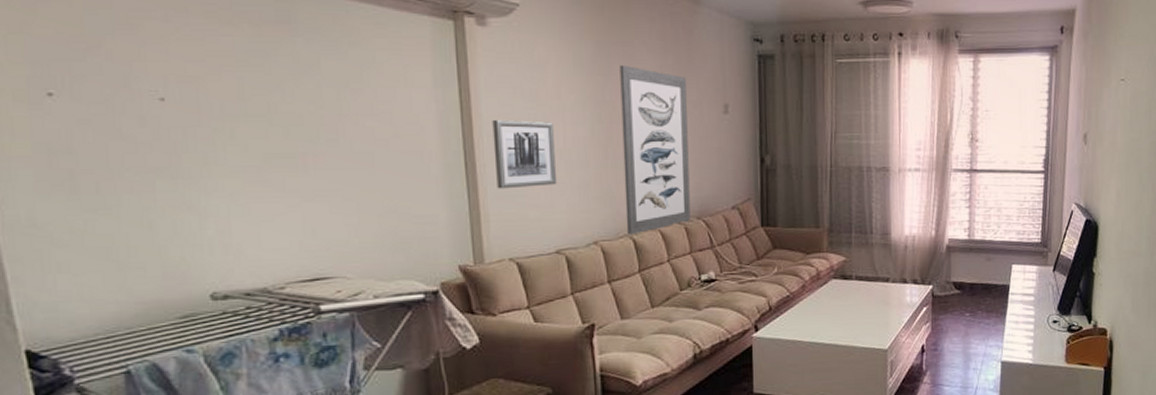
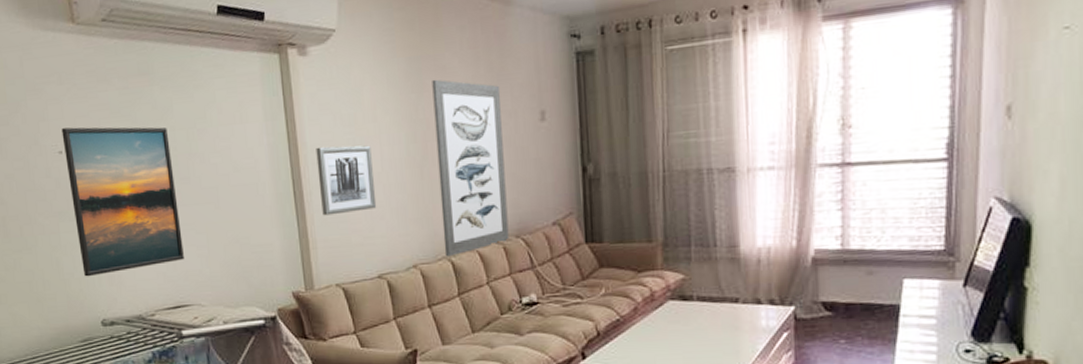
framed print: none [165,72,327,244] -> present [61,127,184,277]

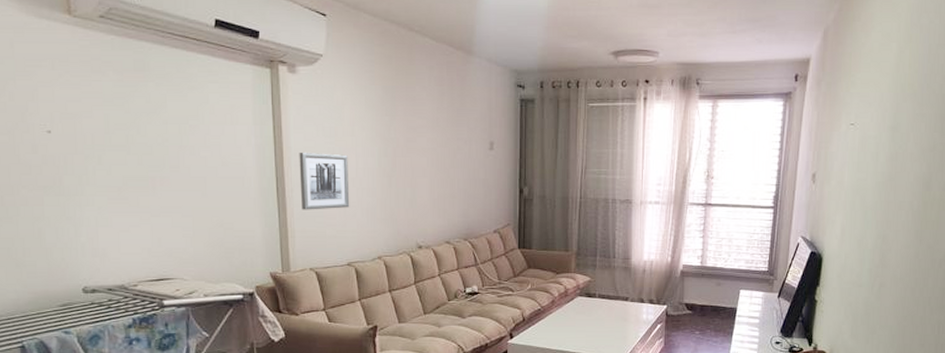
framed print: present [61,127,184,277] -> none [51,110,169,248]
wall art: present [432,79,509,257] -> none [403,107,459,252]

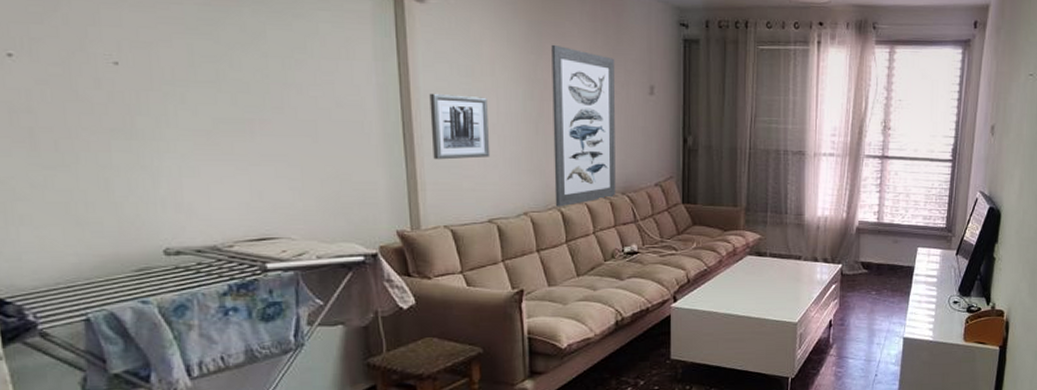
wall art: none [403,107,459,252] -> present [551,44,616,207]

